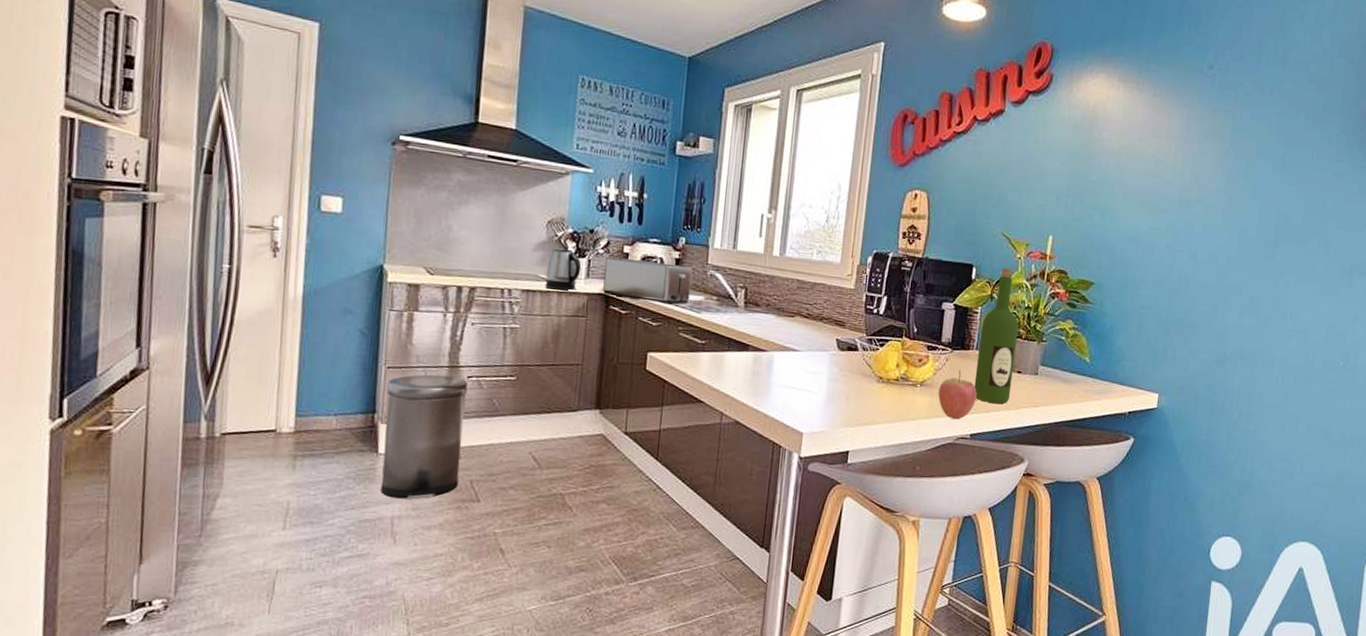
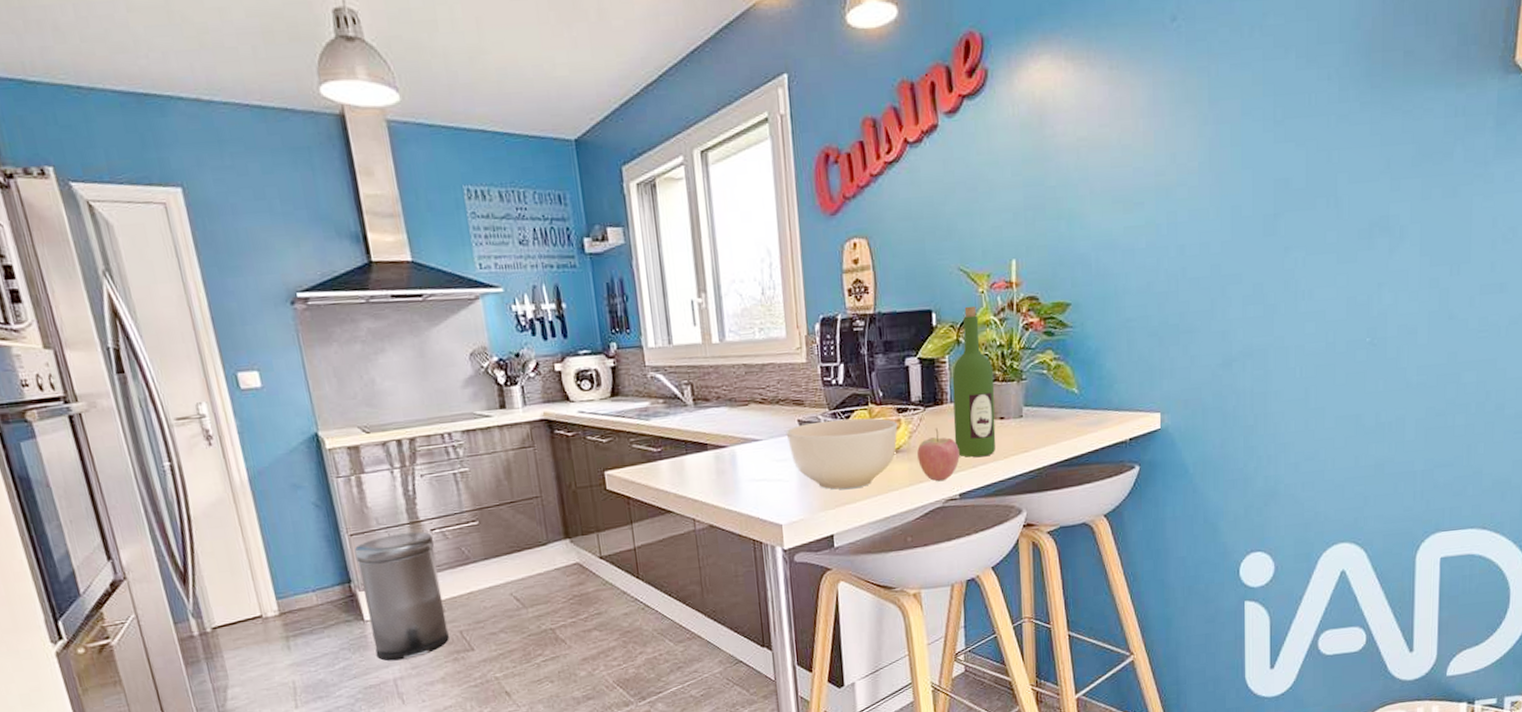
kettle: present [545,248,582,291] -> none [480,379,517,425]
toaster: present [603,257,693,304] -> none [538,373,635,419]
bowl: none [823,343,926,412] -> present [786,418,898,490]

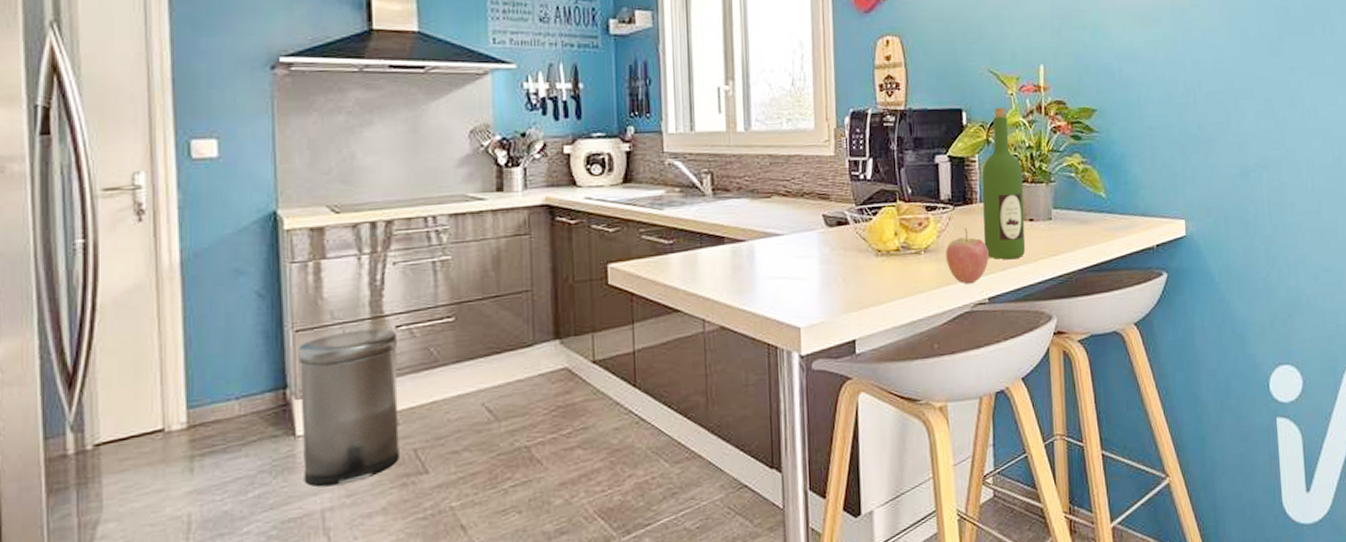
bowl: present [786,418,898,490] -> none [809,215,926,290]

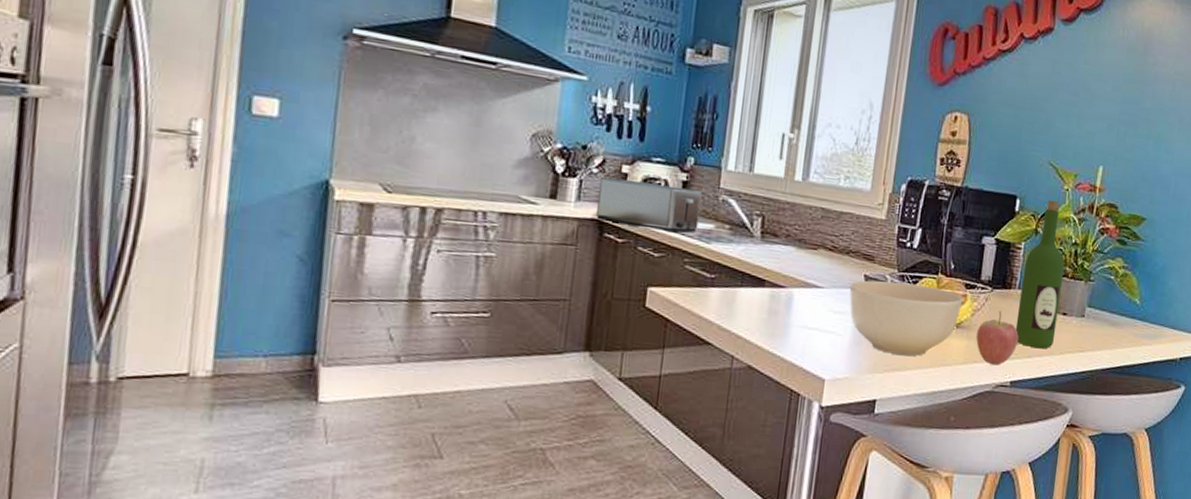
pedal bin: present [298,328,399,487] -> none [320,309,431,456]
toaster: none [543,158,648,206] -> present [596,177,702,233]
bowl: none [809,215,926,290] -> present [849,280,963,356]

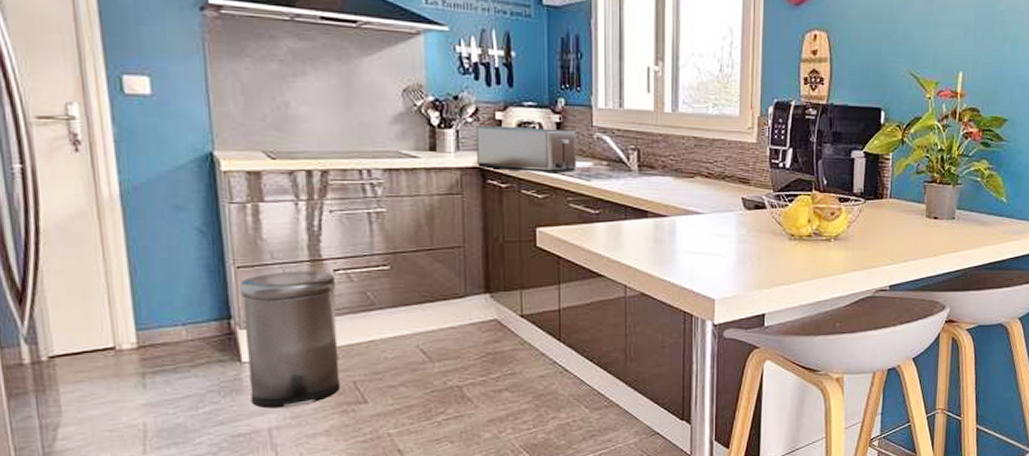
pedal bin: none [320,309,431,456] -> present [240,271,340,409]
bowl: present [849,280,963,356] -> none [728,201,838,271]
fruit: present [976,310,1019,366] -> none [854,220,894,272]
wine bottle: present [1015,199,1065,348] -> none [890,109,933,251]

